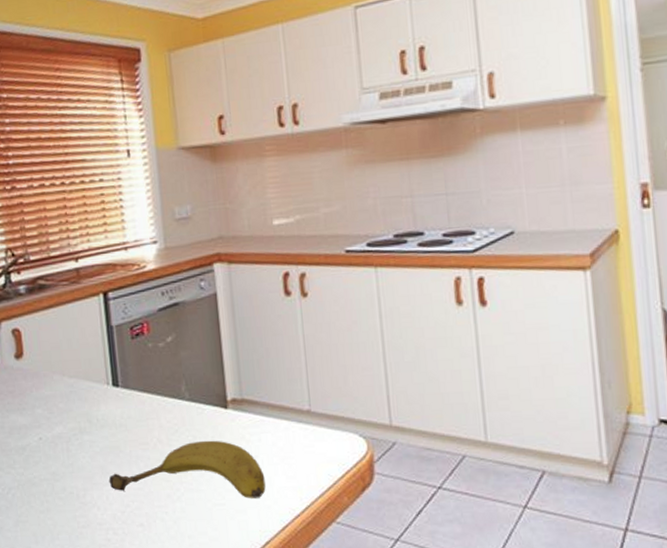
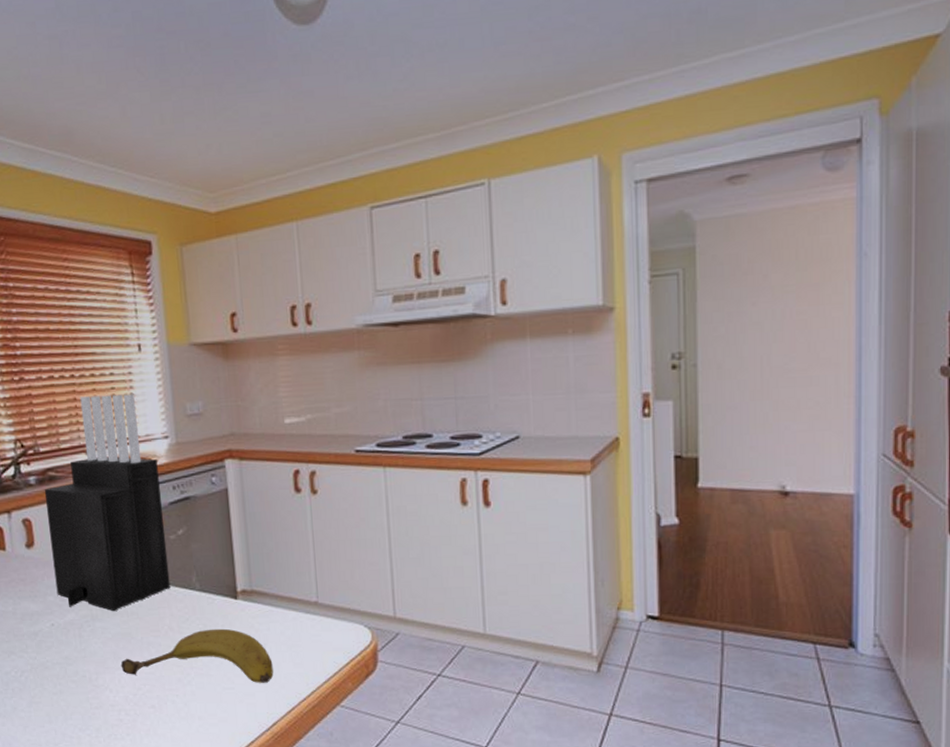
knife block: none [33,199,160,423] -> present [44,394,171,611]

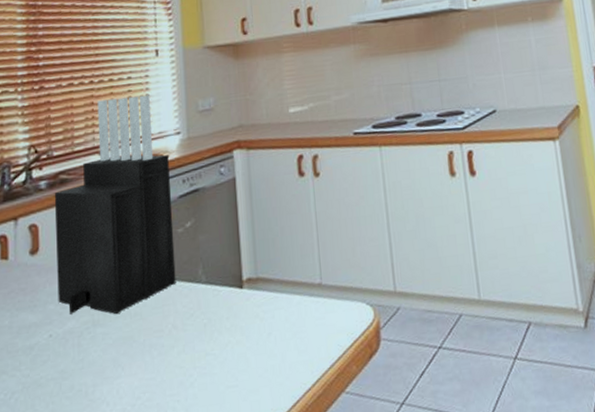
fruit: present [120,628,274,683] -> none [120,321,278,383]

